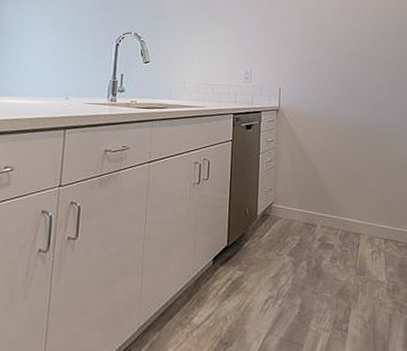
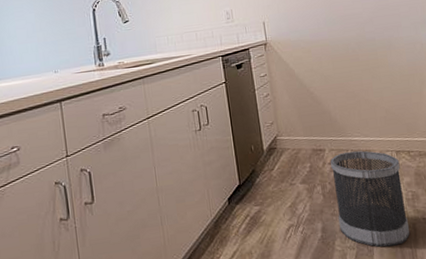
wastebasket: none [318,232,386,335] -> present [330,150,410,247]

